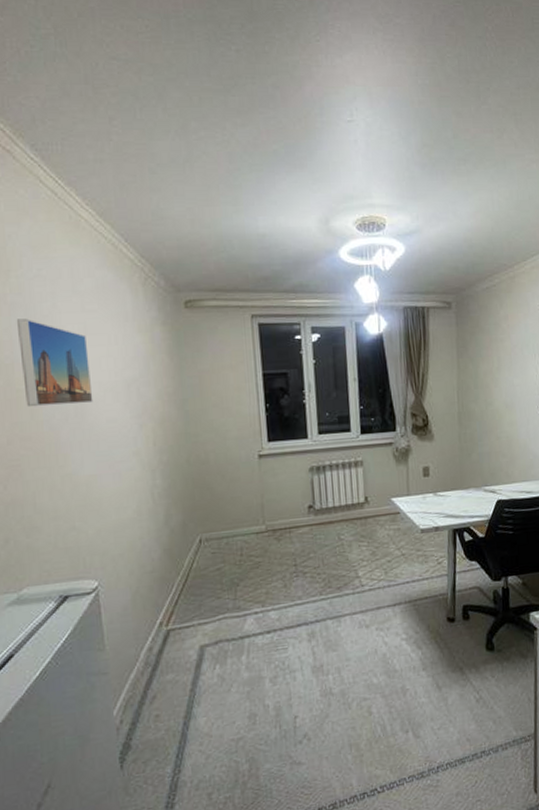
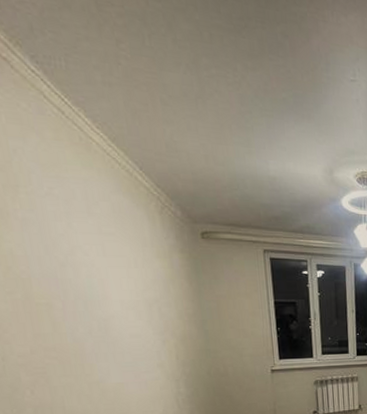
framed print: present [16,318,93,408] -> none [29,235,116,321]

